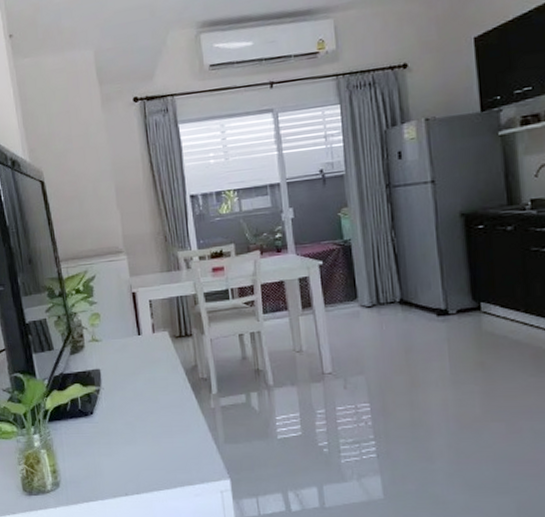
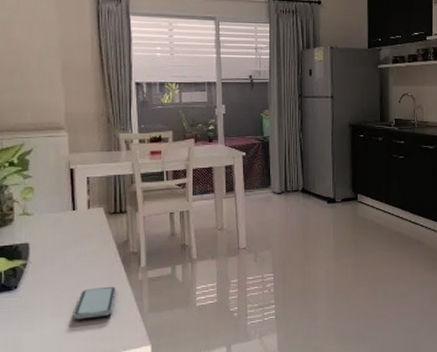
smartphone: none [147,414,189,448] -> present [73,286,117,320]

